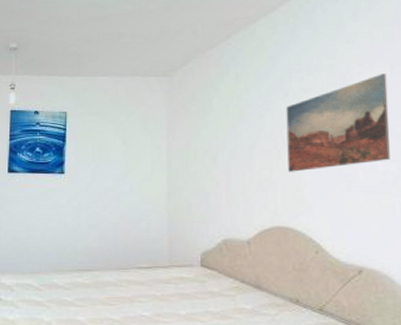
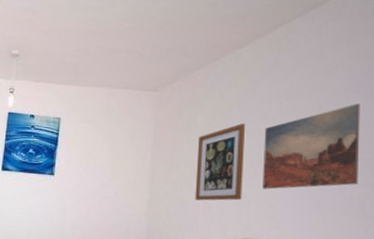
wall art: none [215,104,267,189] -> present [195,124,245,201]

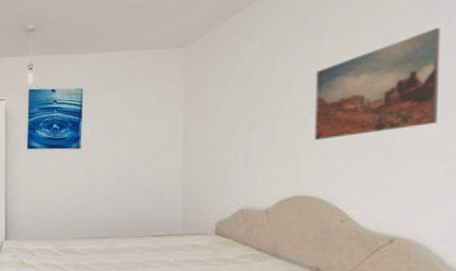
wall art: present [195,124,245,201] -> none [235,70,291,159]

